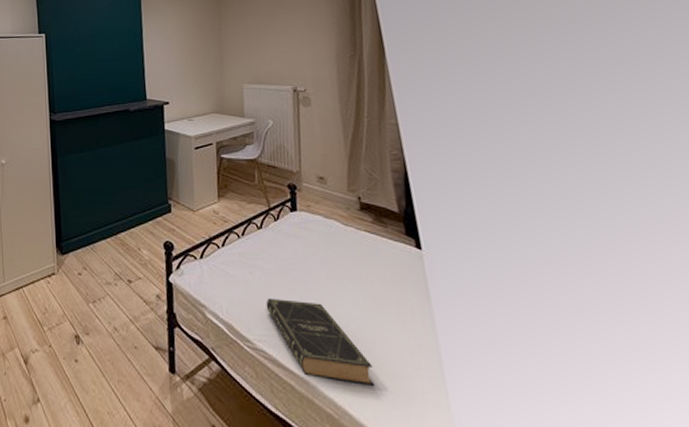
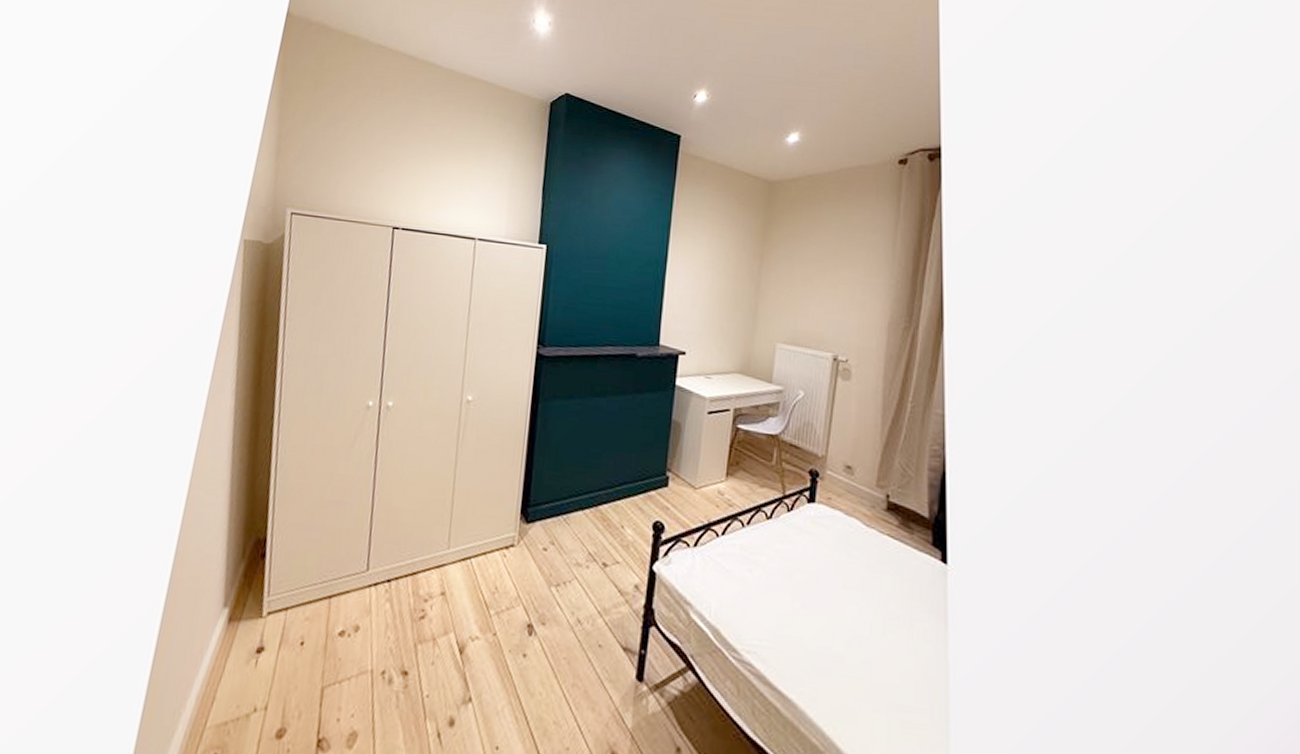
book: present [265,297,375,386] -> none [762,601,873,716]

